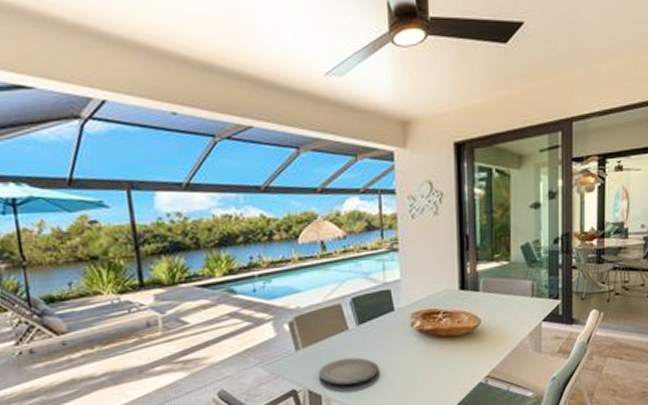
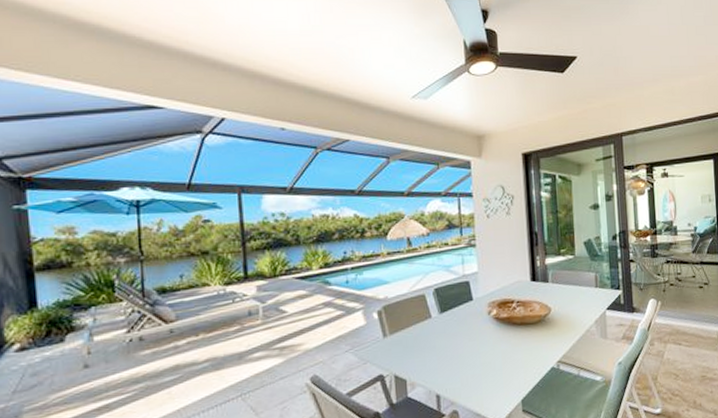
plate: present [318,357,380,386] -> none [403,343,460,371]

